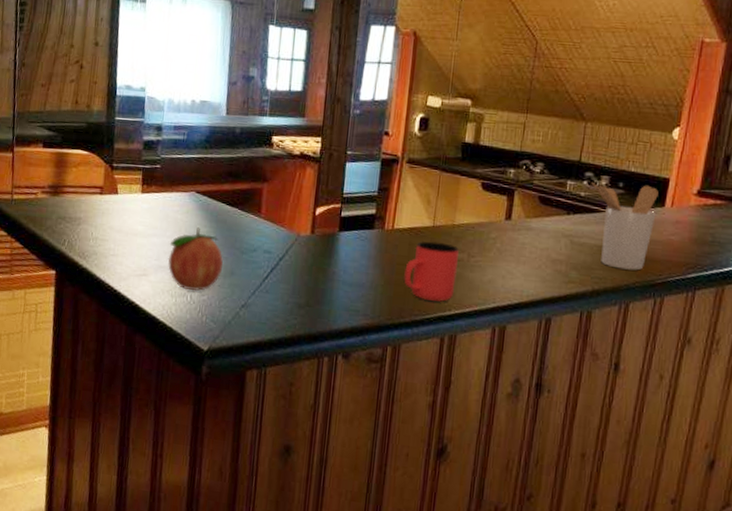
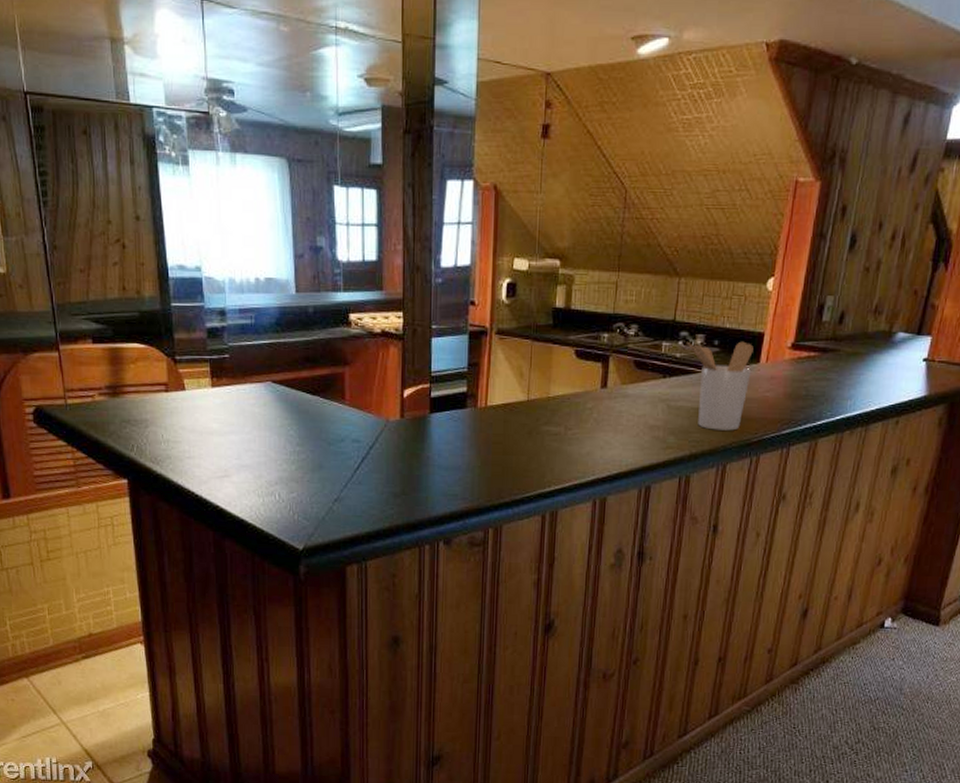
fruit: present [168,227,224,291] -> none [249,420,311,489]
cup: present [404,240,460,302] -> none [501,416,557,478]

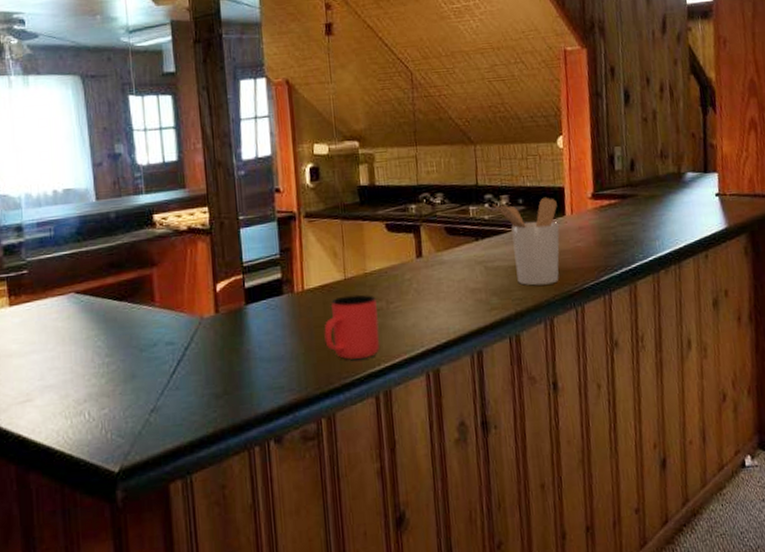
cup: none [501,416,557,478] -> present [324,294,380,360]

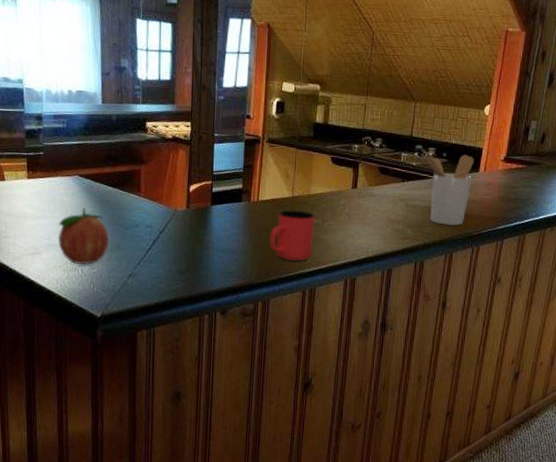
fruit: none [53,332,122,408] -> present [58,208,110,265]

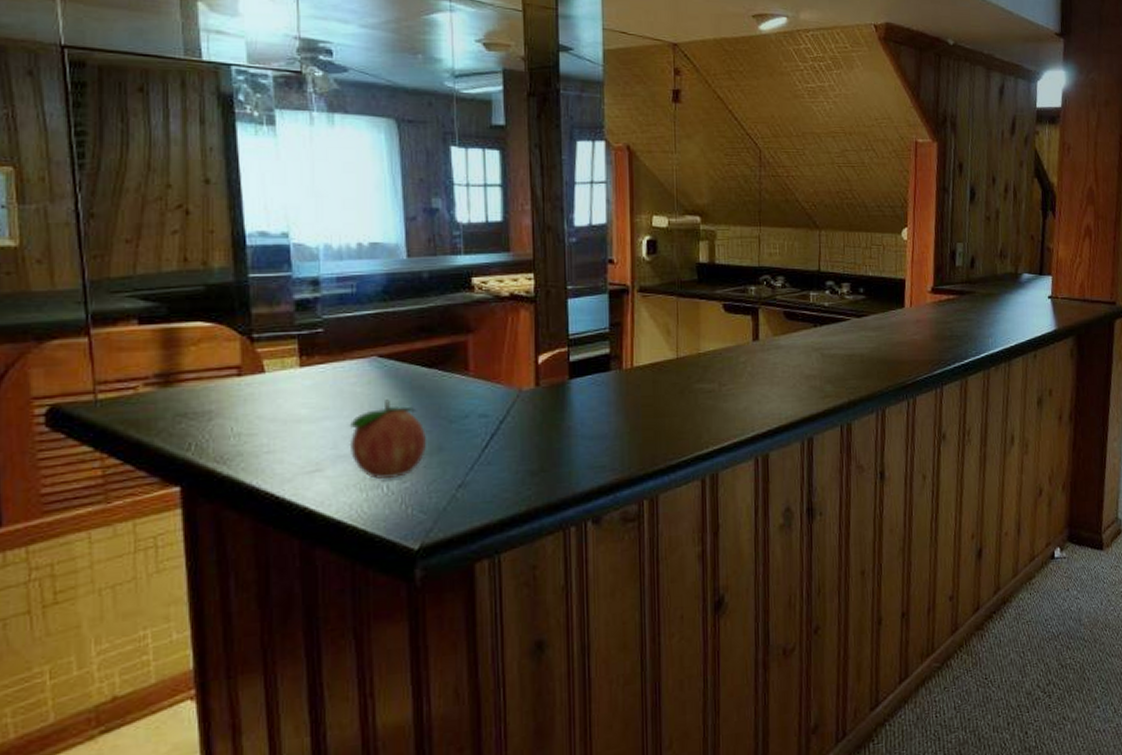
cup: present [269,210,316,261] -> none [652,375,710,441]
utensil holder: present [421,154,474,226] -> none [833,288,898,376]

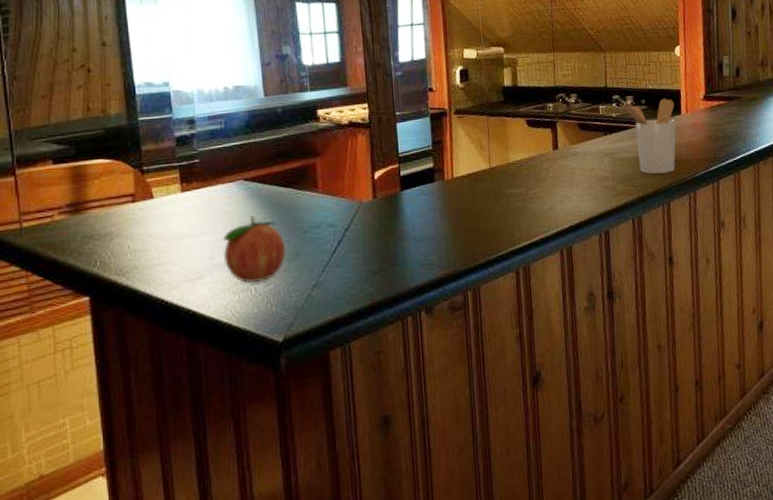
utensil holder: none [833,288,898,376] -> present [619,98,676,174]

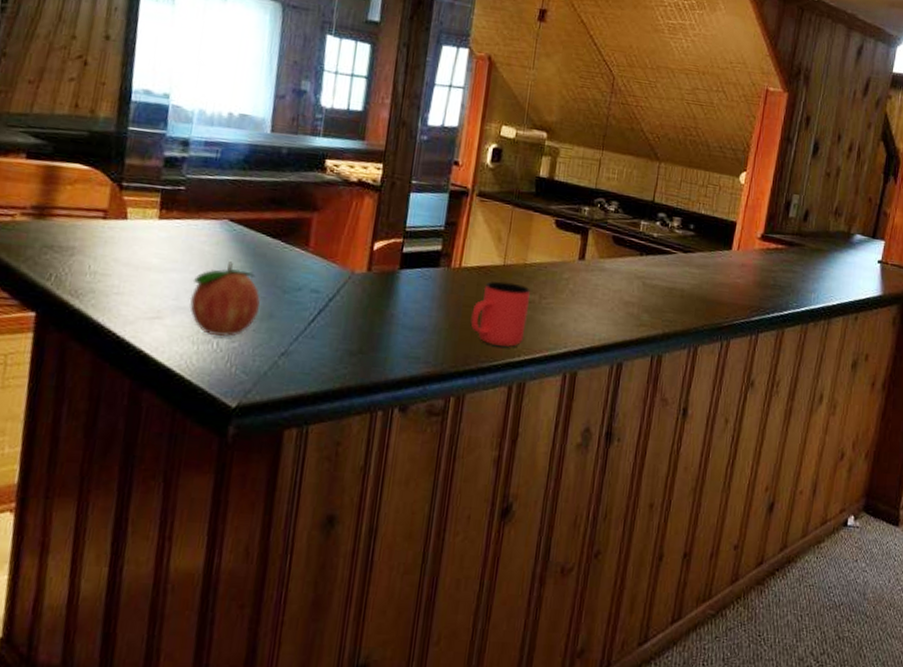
cup: none [471,182,521,239] -> present [470,280,531,347]
utensil holder: present [619,98,676,174] -> none [664,224,726,313]

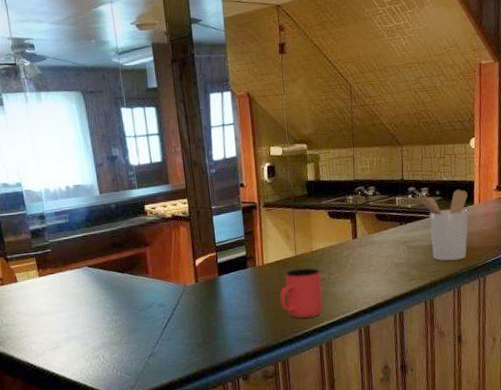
fruit: present [190,261,261,337] -> none [74,297,126,353]
utensil holder: none [664,224,726,313] -> present [415,189,469,261]

